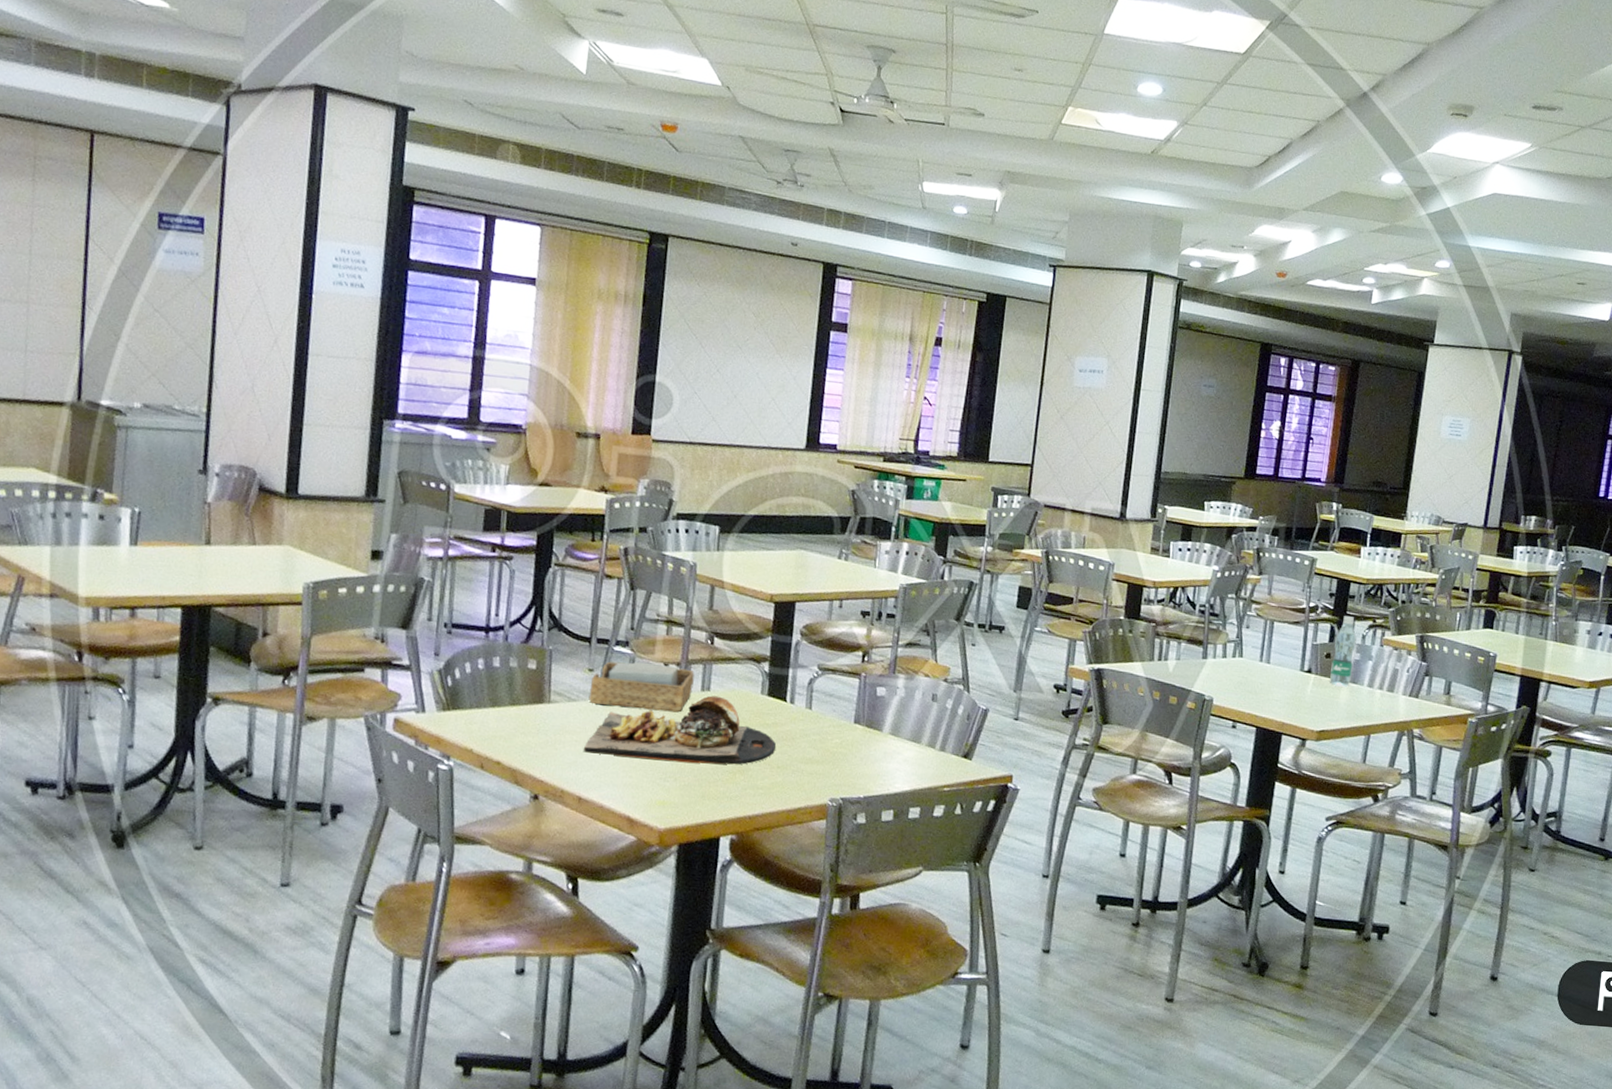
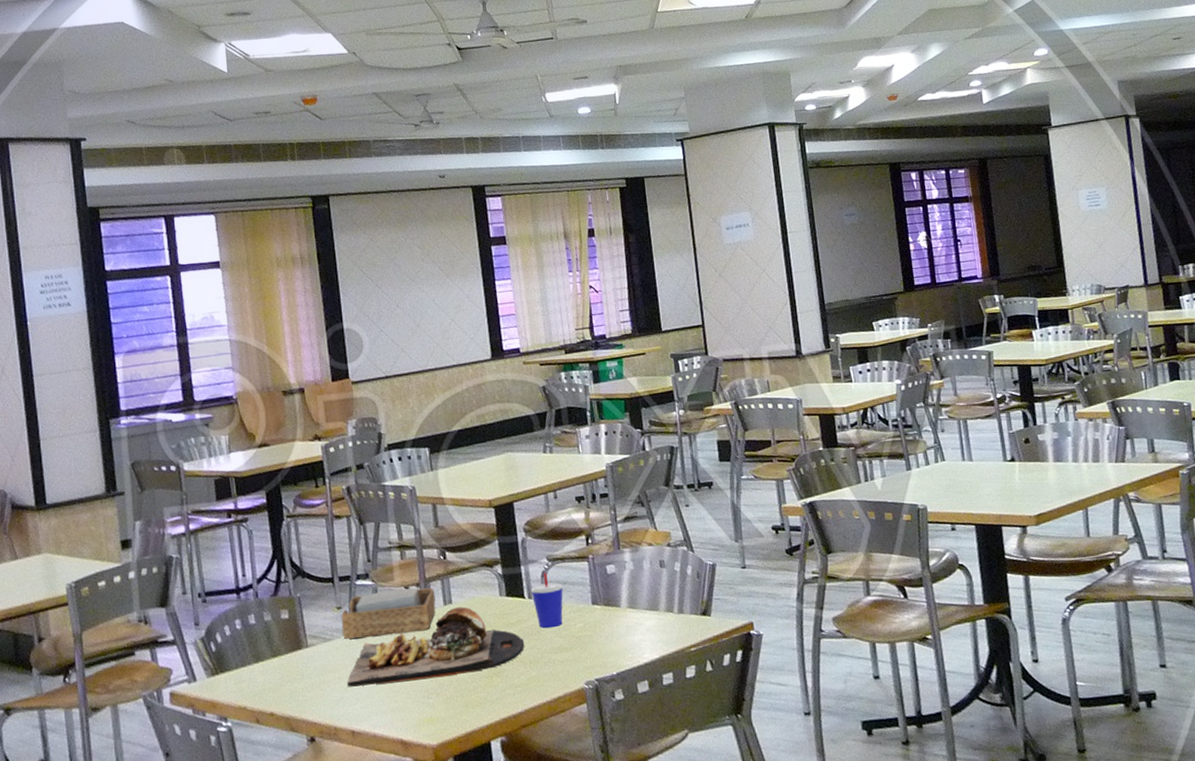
beverage cup: none [794,680,828,738] -> present [530,572,563,629]
bottle: present [1330,616,1357,687] -> none [1029,398,1055,469]

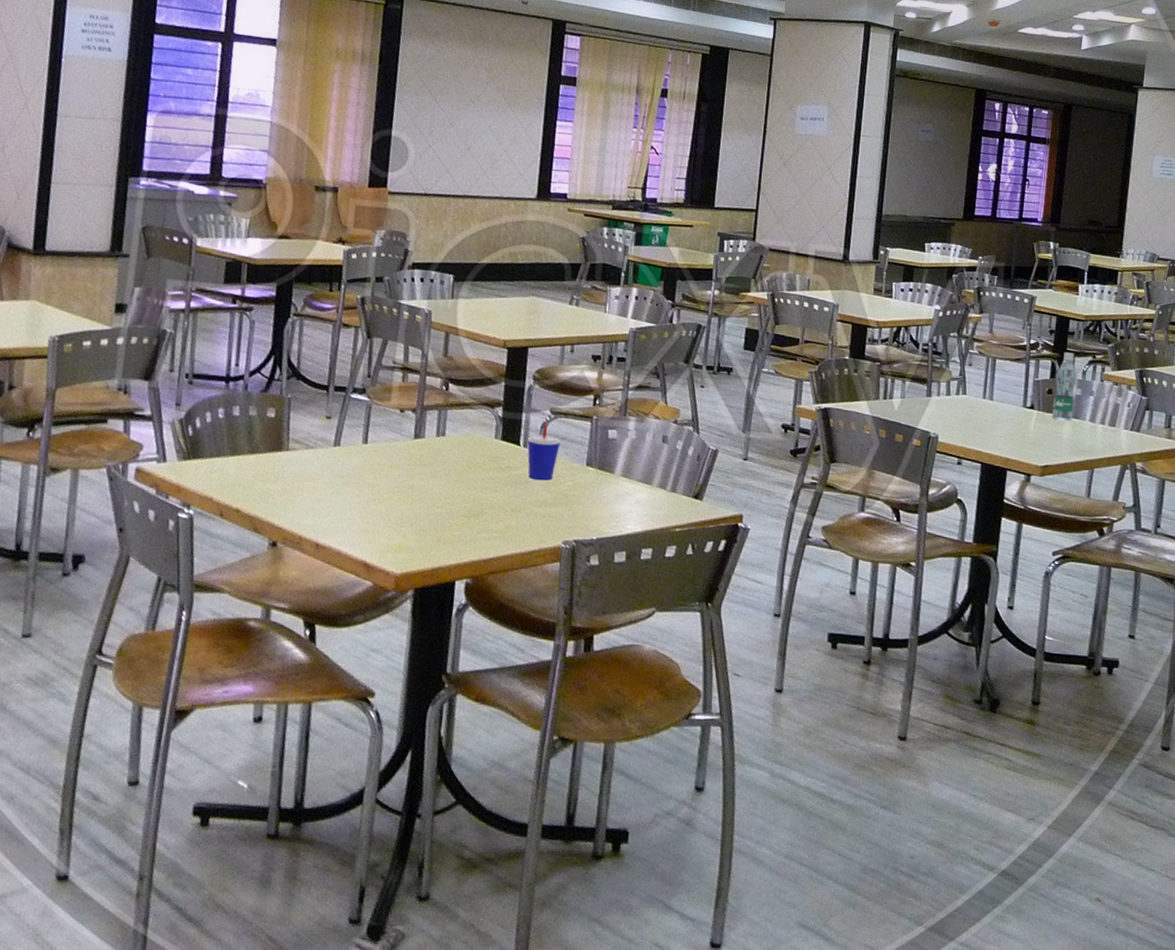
napkin holder: present [341,587,436,640] -> none [326,408,430,458]
food tray: present [346,606,524,687] -> none [320,441,510,509]
bottle: none [1029,398,1055,469] -> present [1052,352,1077,423]

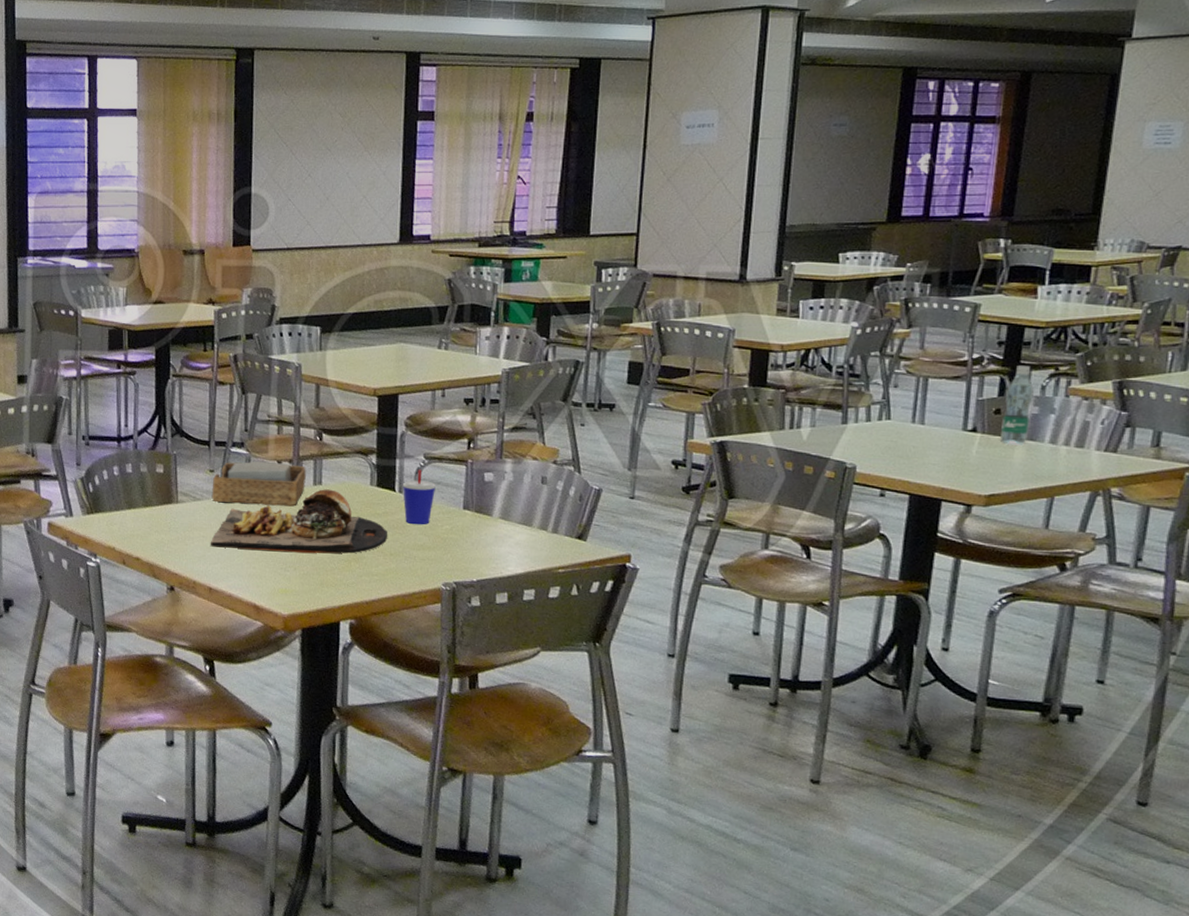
food tray: none [320,441,510,509] -> present [210,489,387,554]
napkin holder: none [326,408,430,458] -> present [211,462,306,507]

